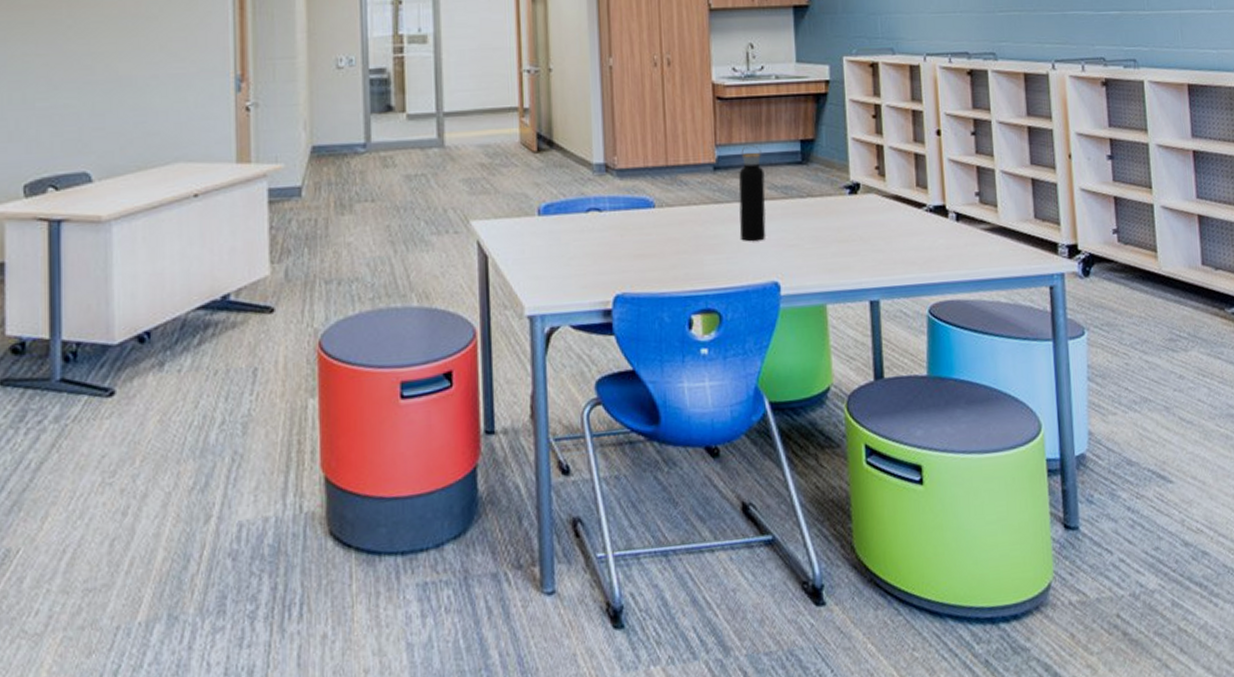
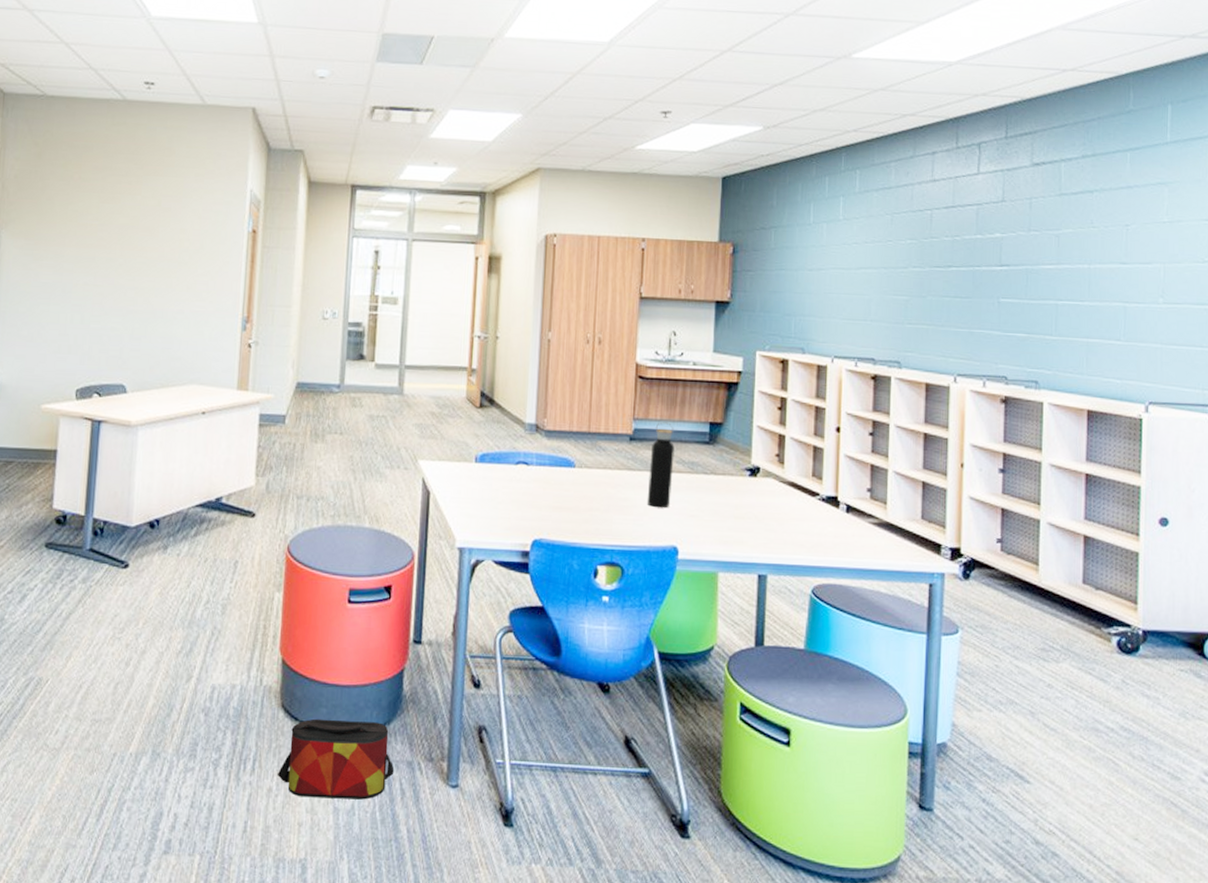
bag: none [333,533,477,639] -> present [278,718,395,800]

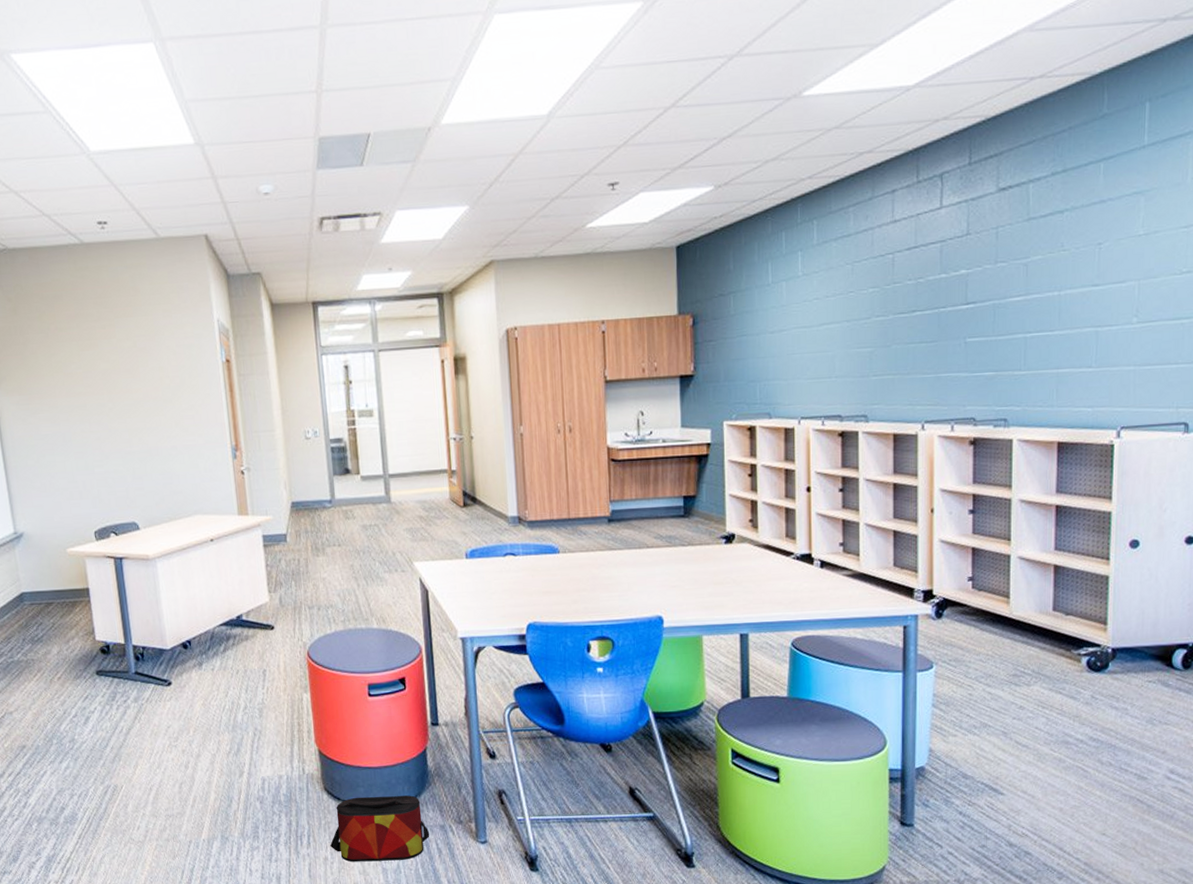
water bottle: present [646,422,675,507] -> none [629,501,653,582]

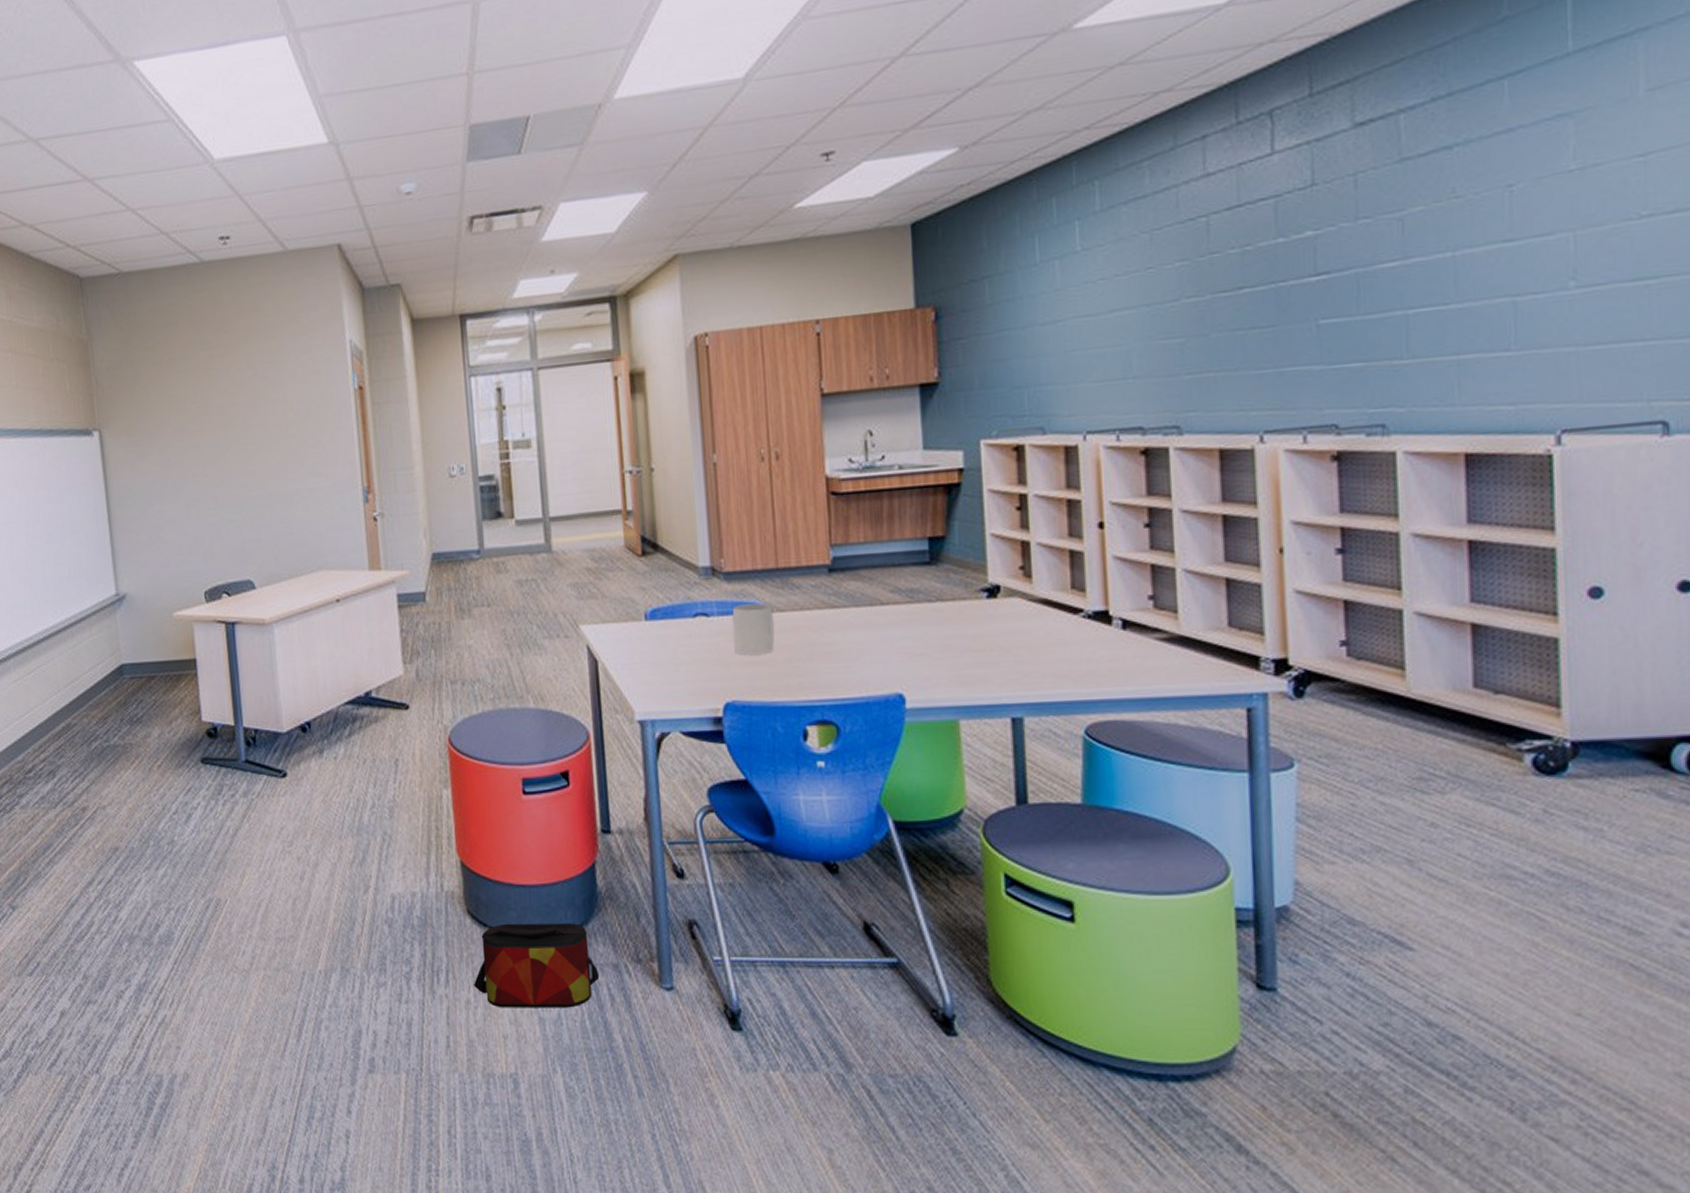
mug: none [533,546,567,587] -> present [731,603,775,656]

